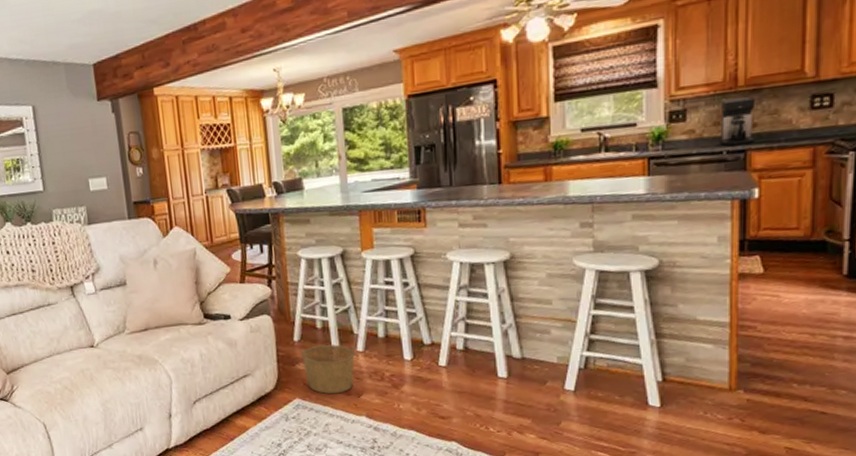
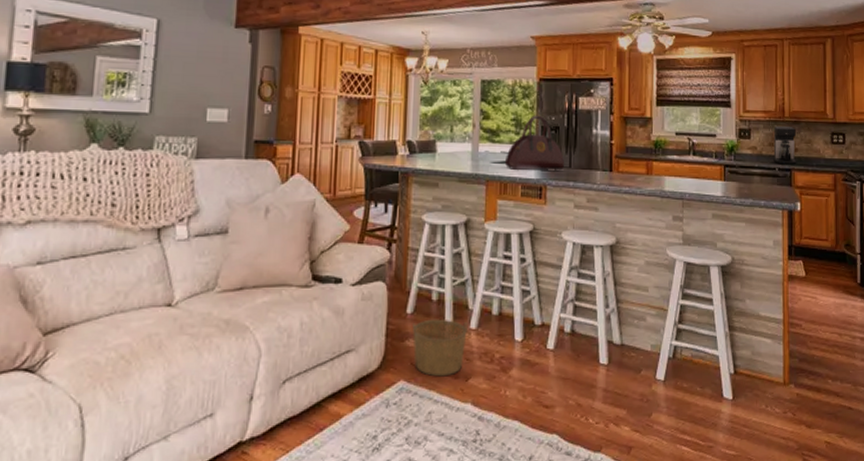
handbag: none [376,135,445,197] -> present [504,115,565,171]

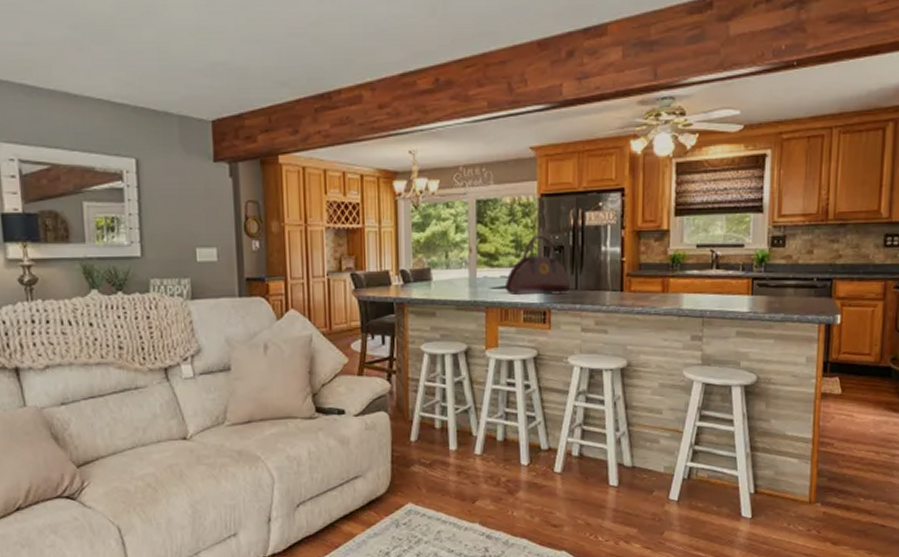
basket: present [412,319,468,377] -> none [418,445,472,500]
coffee maker: present [773,126,797,165] -> none [811,230,841,274]

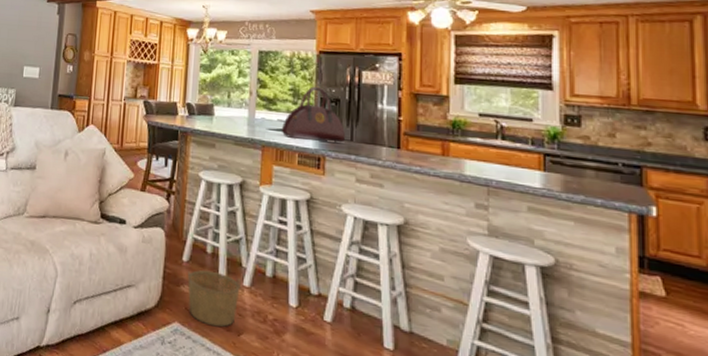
basket: none [418,445,472,500] -> present [187,270,241,327]

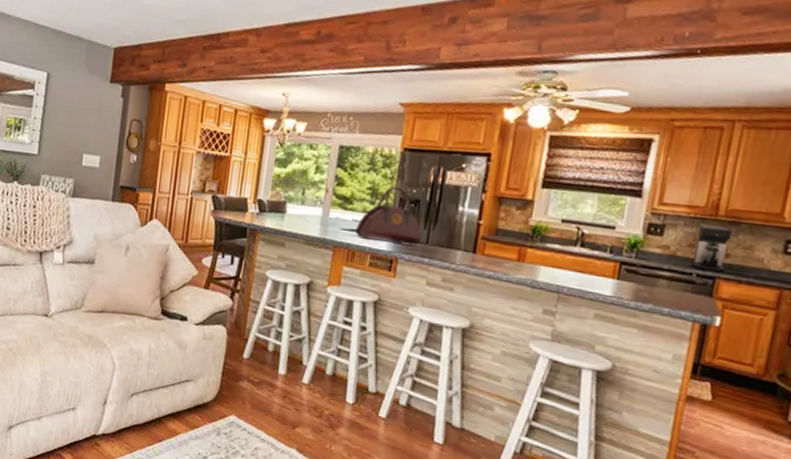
basket: present [187,270,241,327] -> none [246,367,300,421]
coffee maker: none [614,115,651,162] -> present [691,225,732,273]

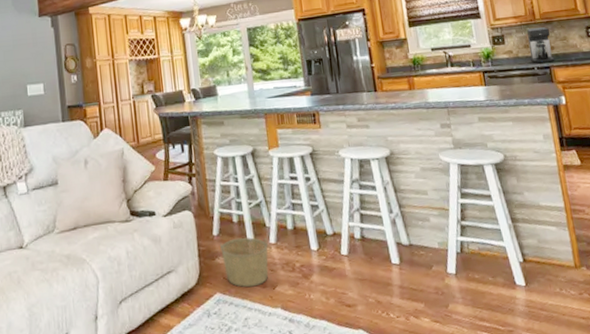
basket: none [246,367,300,421] -> present [220,237,268,288]
handbag: present [355,185,422,246] -> none [278,51,333,103]

